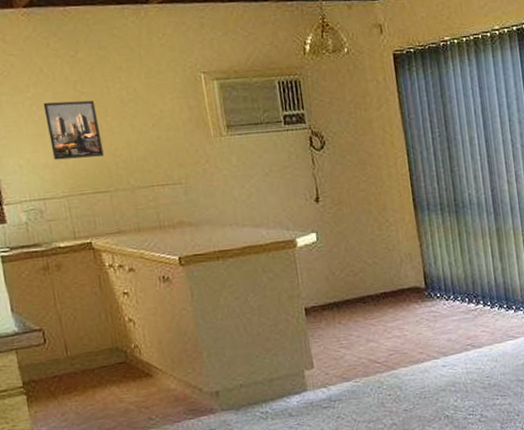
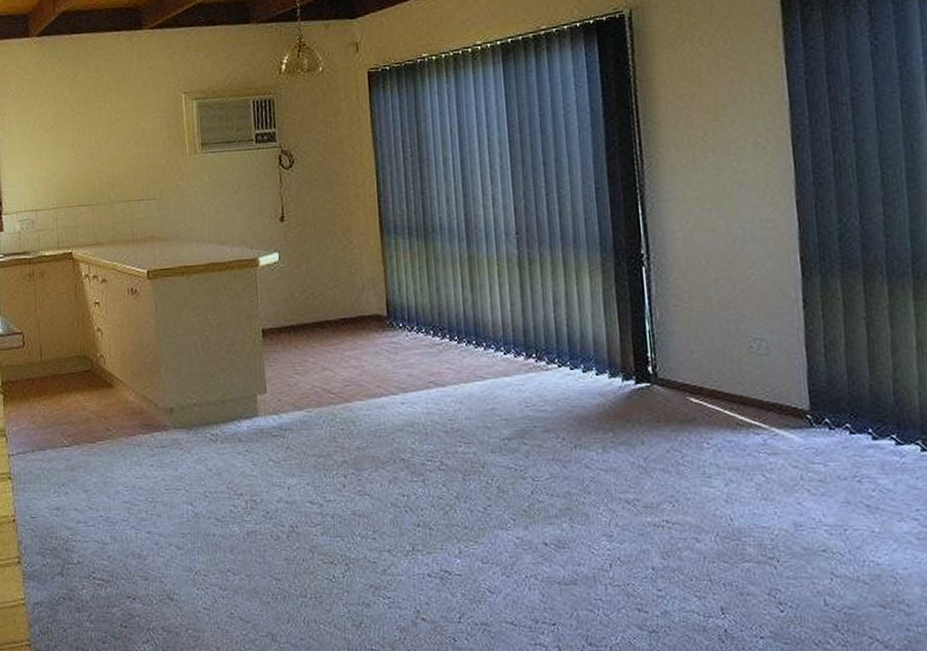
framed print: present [43,100,104,160] -> none [44,119,90,174]

